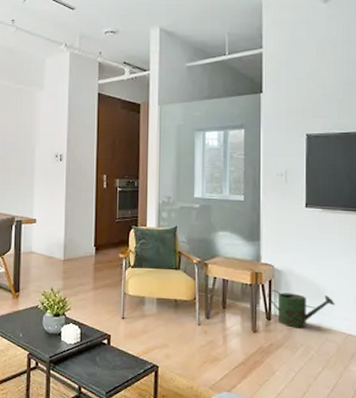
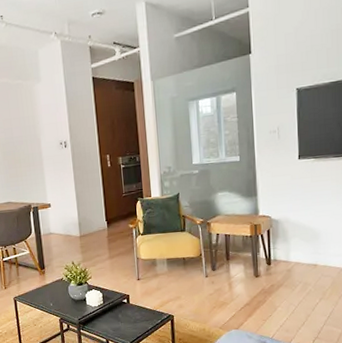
watering can: present [267,290,335,328] -> none [266,237,329,269]

